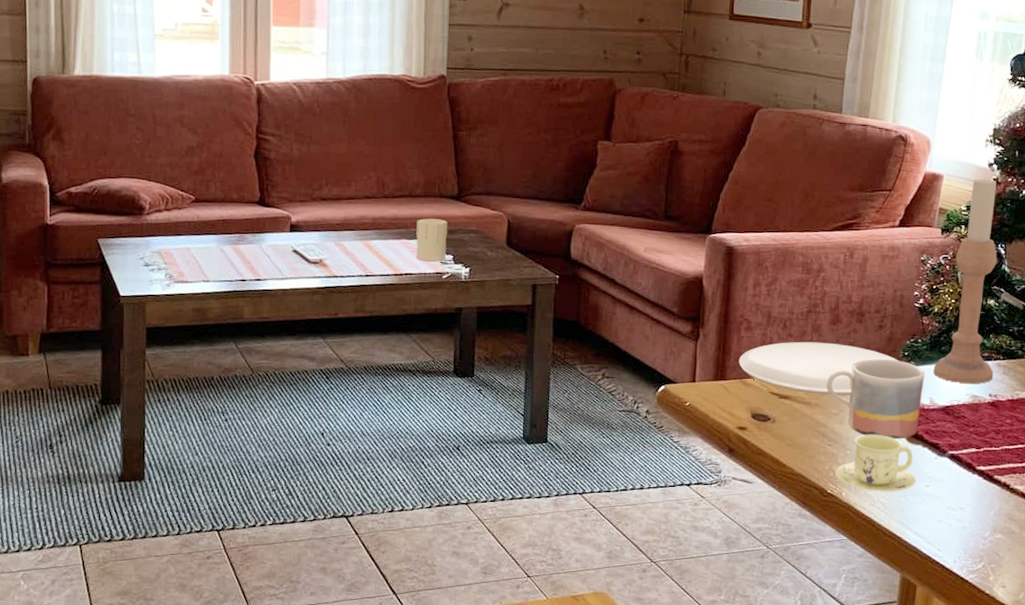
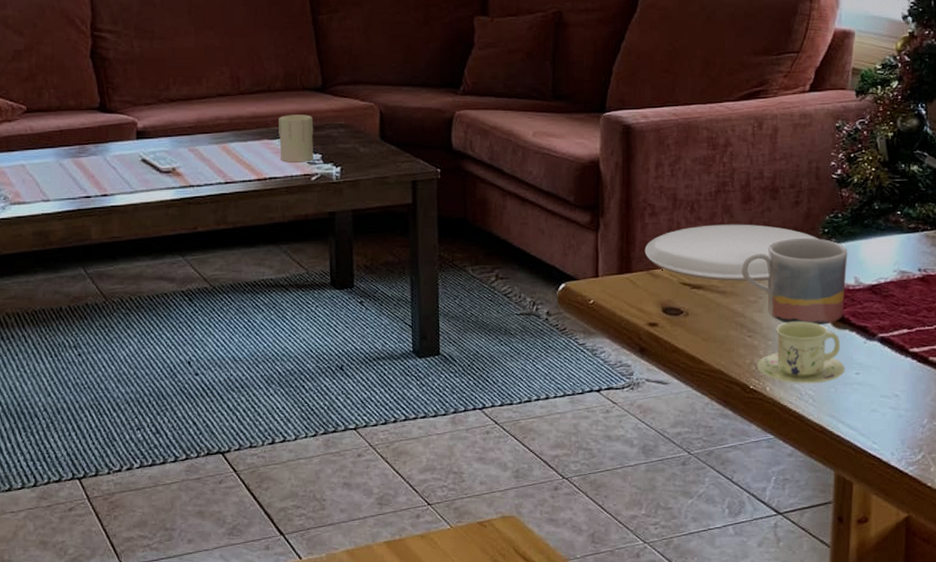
candlestick: present [933,177,997,384] -> none [856,31,922,259]

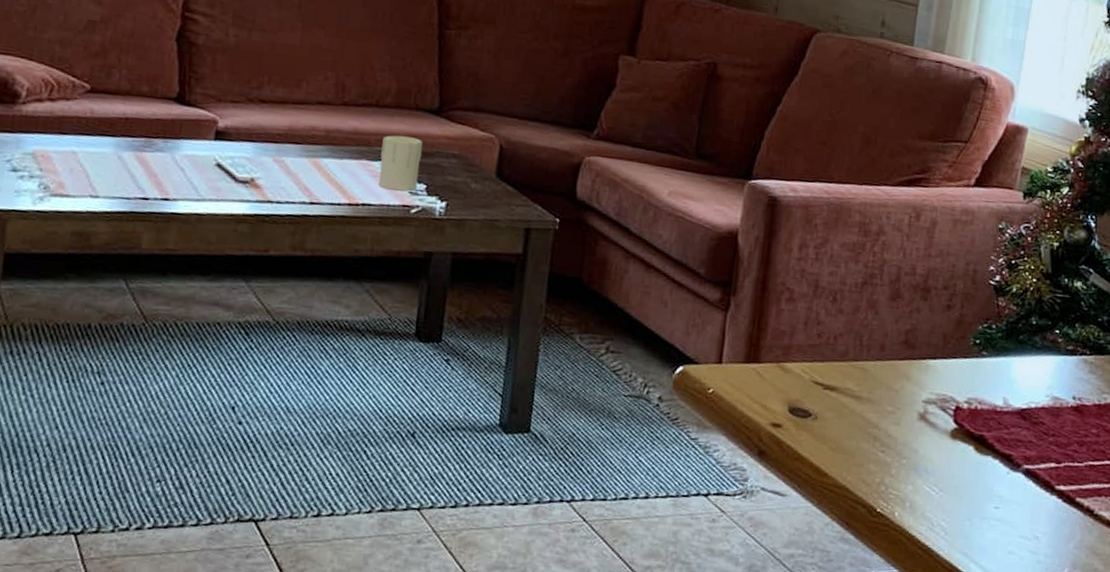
plate: present [644,224,819,282] -> none [776,319,969,390]
mug: present [742,237,848,325] -> none [881,346,999,447]
cup and saucer: present [757,321,845,384] -> none [886,439,984,514]

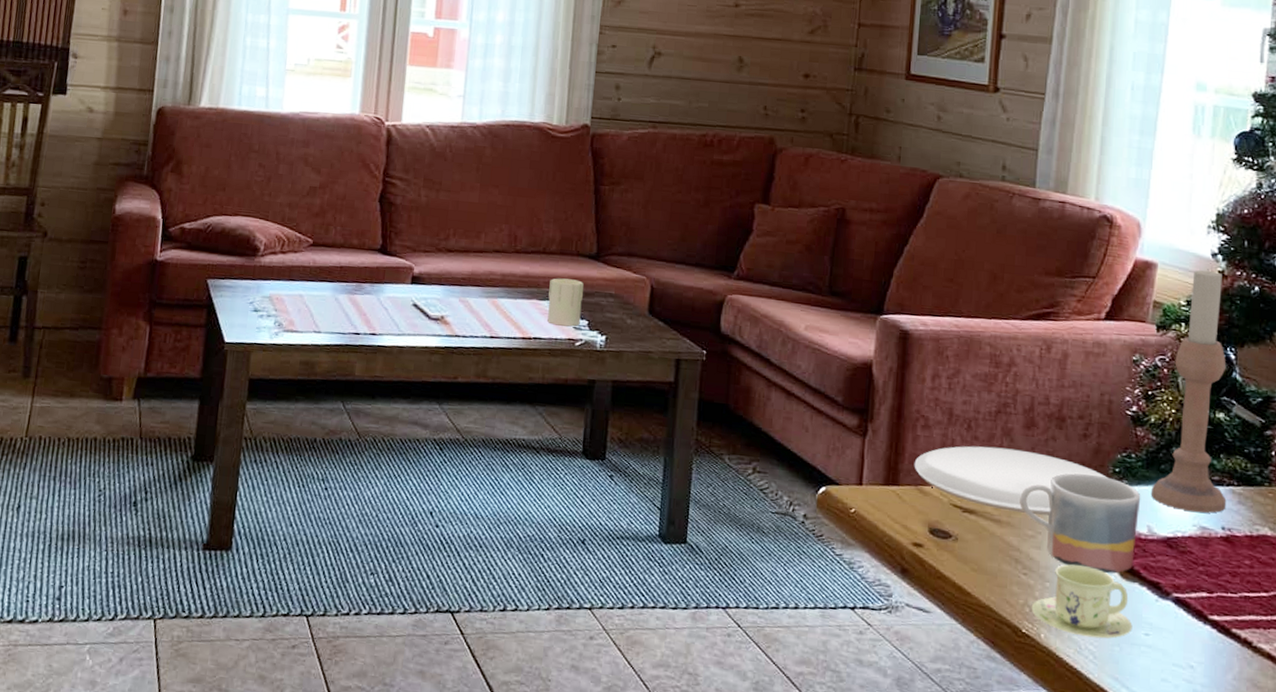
plate: none [776,319,969,390] -> present [914,446,1108,516]
mug: none [881,346,999,447] -> present [1019,473,1141,574]
cup and saucer: none [886,439,984,514] -> present [1031,564,1133,639]
candlestick: none [1008,135,1088,383] -> present [1150,269,1227,513]

